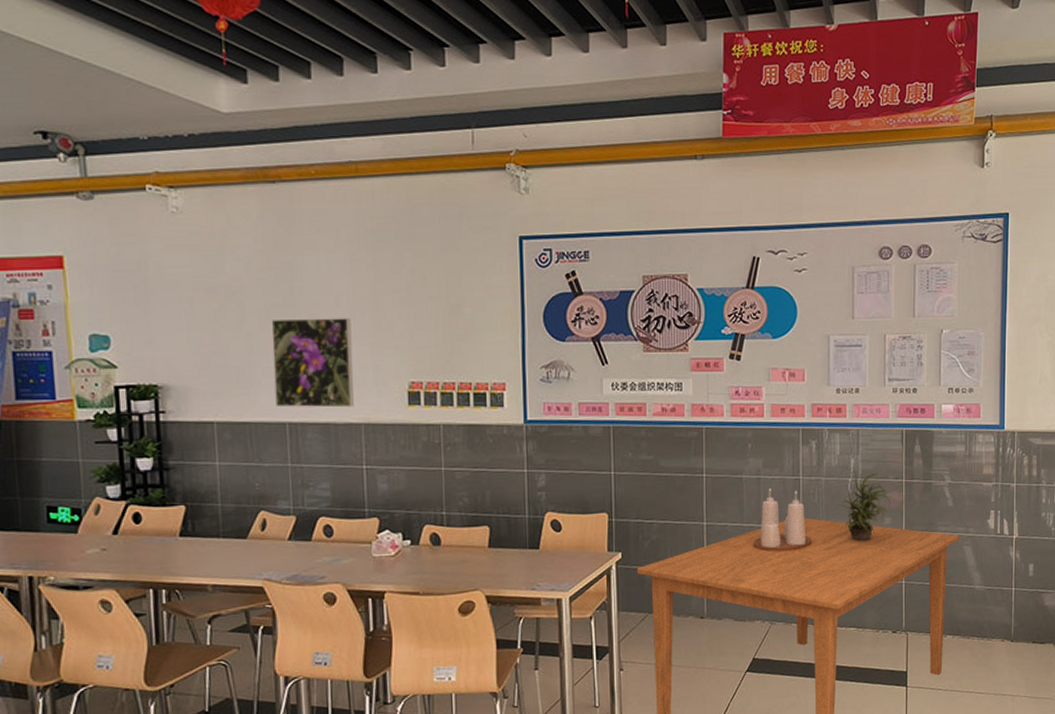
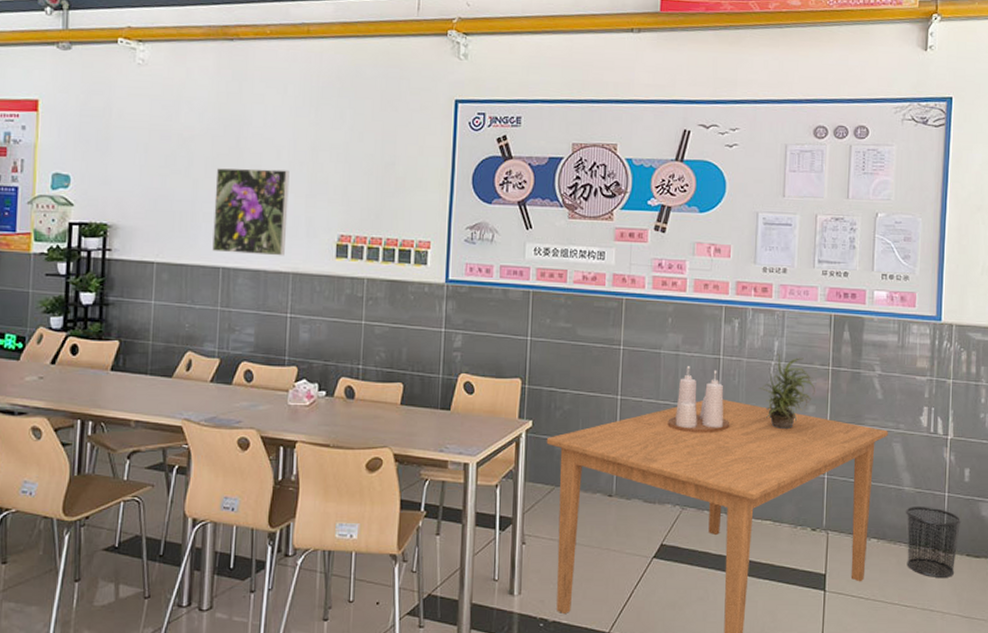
waste bin: none [976,601,1027,665] -> present [905,506,962,577]

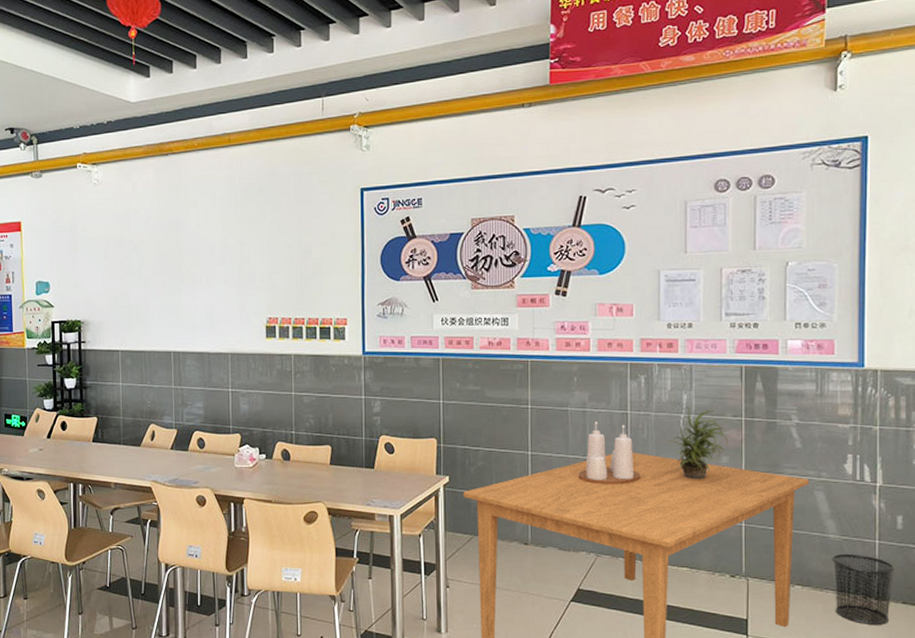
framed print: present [212,168,290,256] -> none [162,264,223,339]

